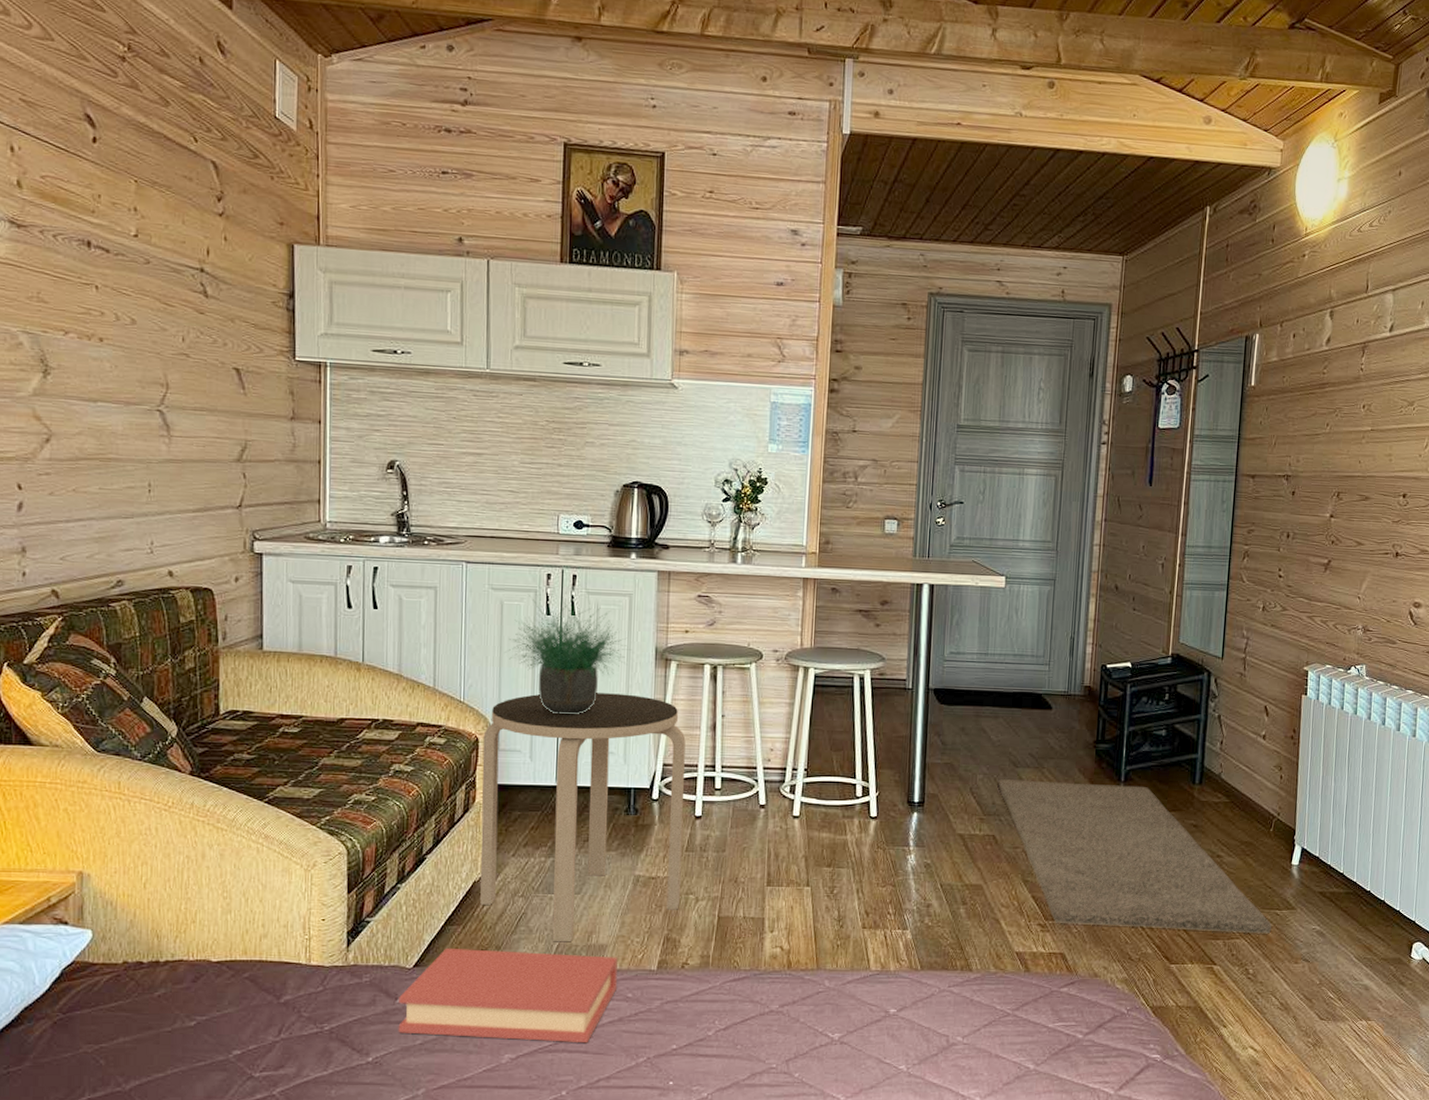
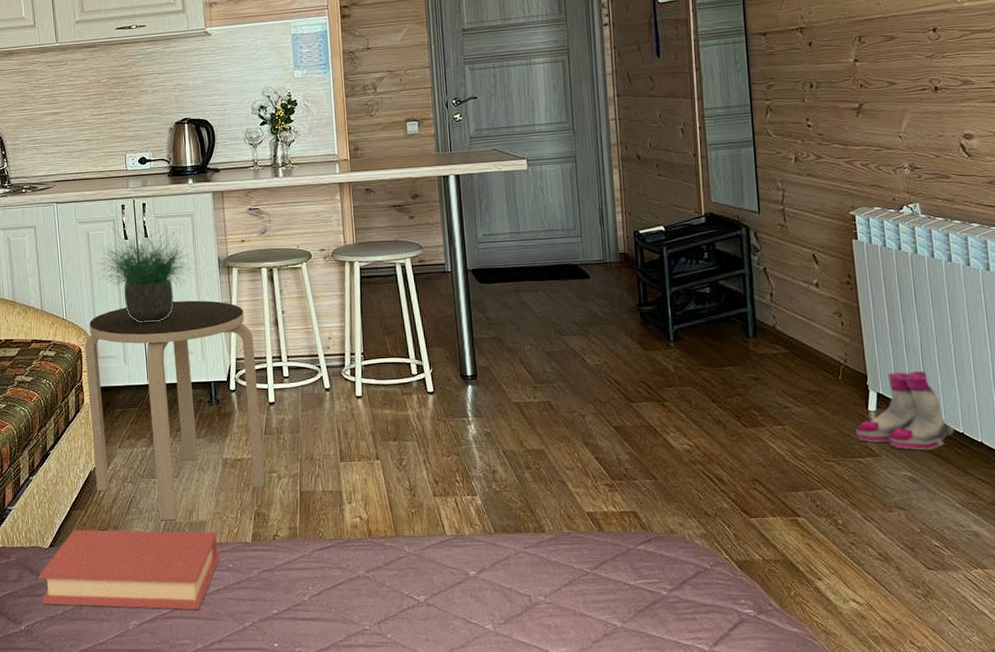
rug: present [999,779,1272,934] -> none [547,343,857,483]
boots: none [1278,829,1364,906] -> present [856,371,955,450]

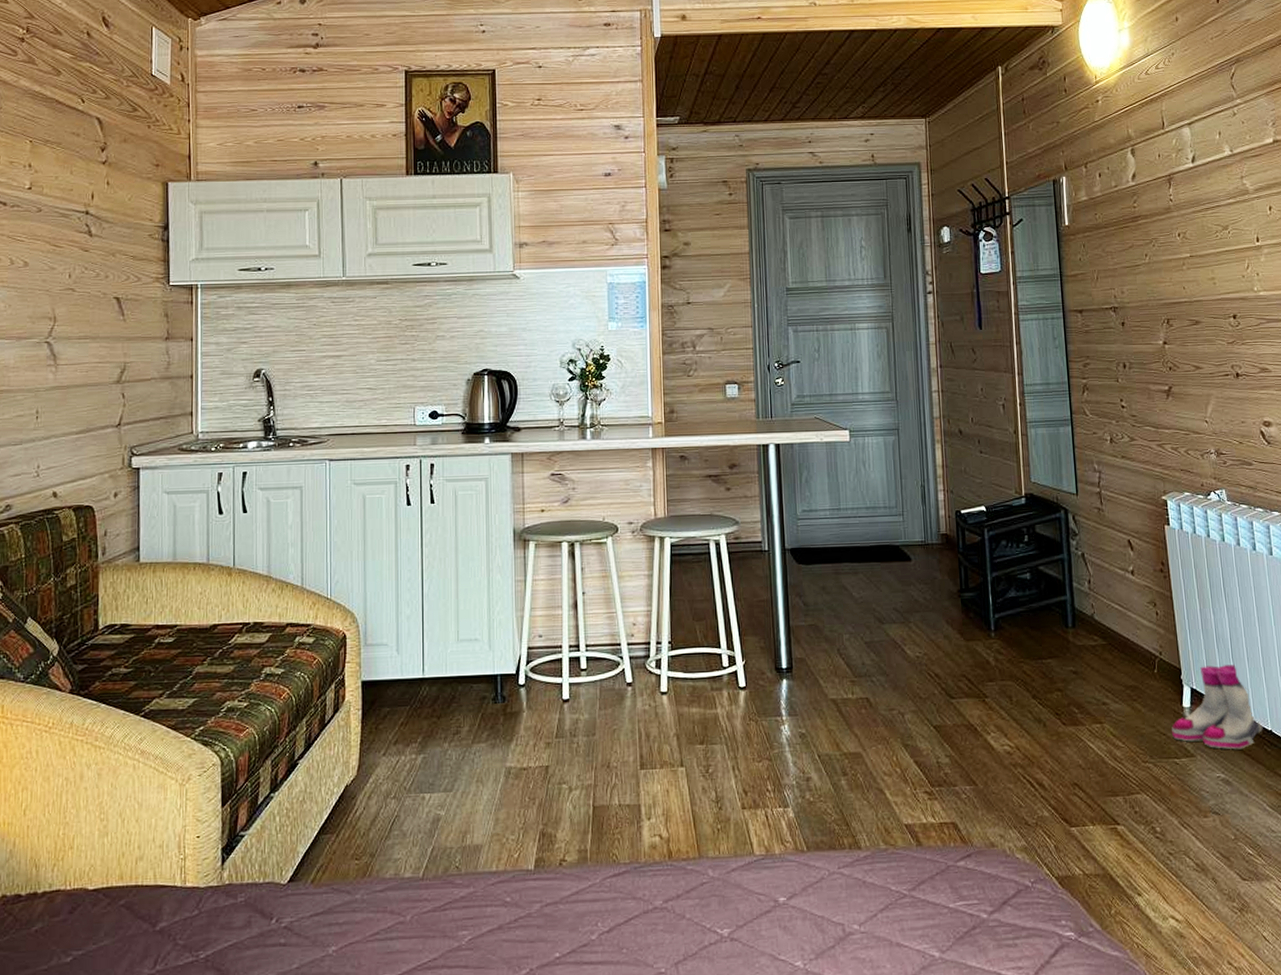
book: present [40,529,219,610] -> none [274,857,494,957]
side table: present [85,300,265,521] -> none [350,578,553,845]
potted plant: present [95,212,197,323] -> none [369,474,490,604]

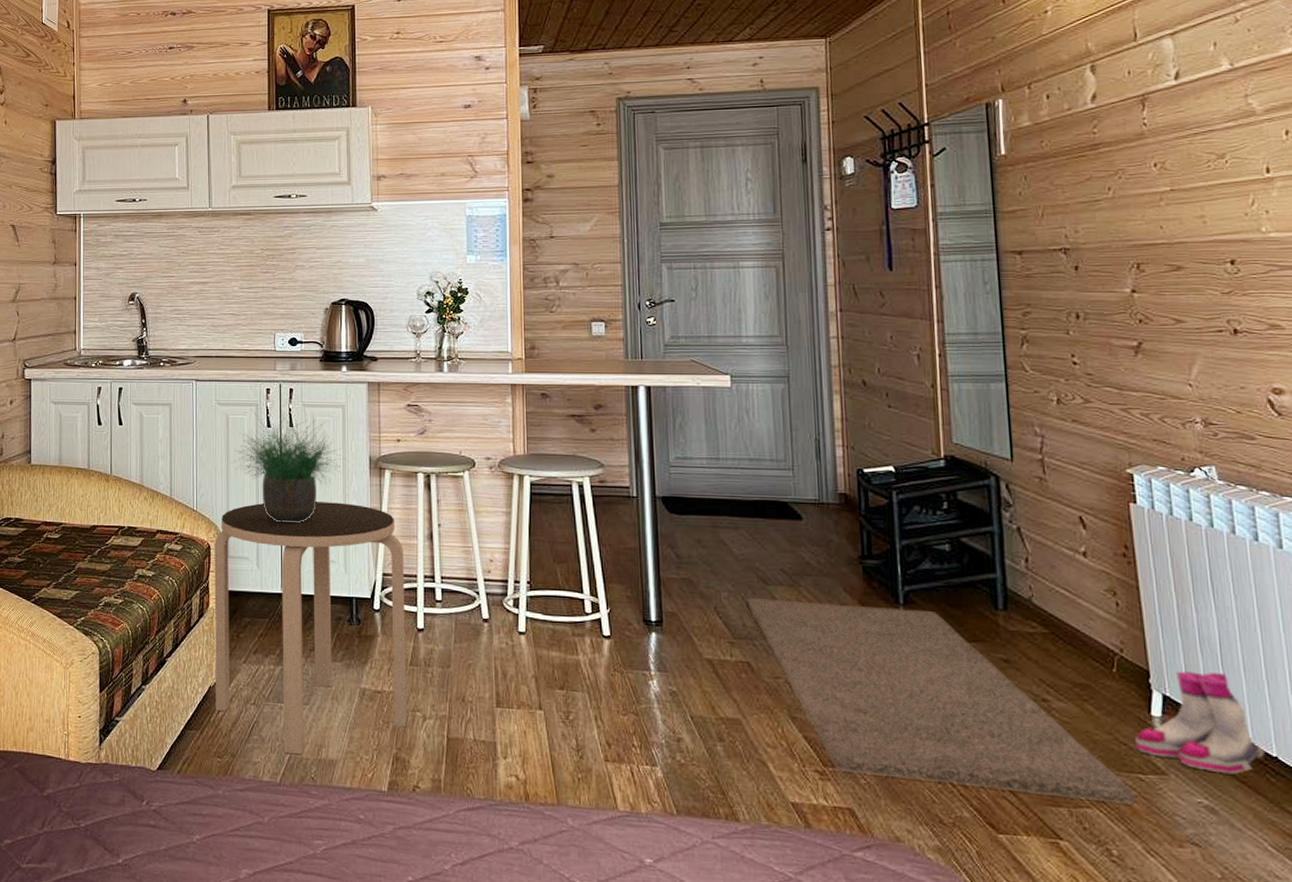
side table: none [350,578,553,845] -> present [214,502,407,755]
potted plant: none [369,474,490,604] -> present [232,399,346,524]
rug: none [866,634,1174,790] -> present [748,598,1137,805]

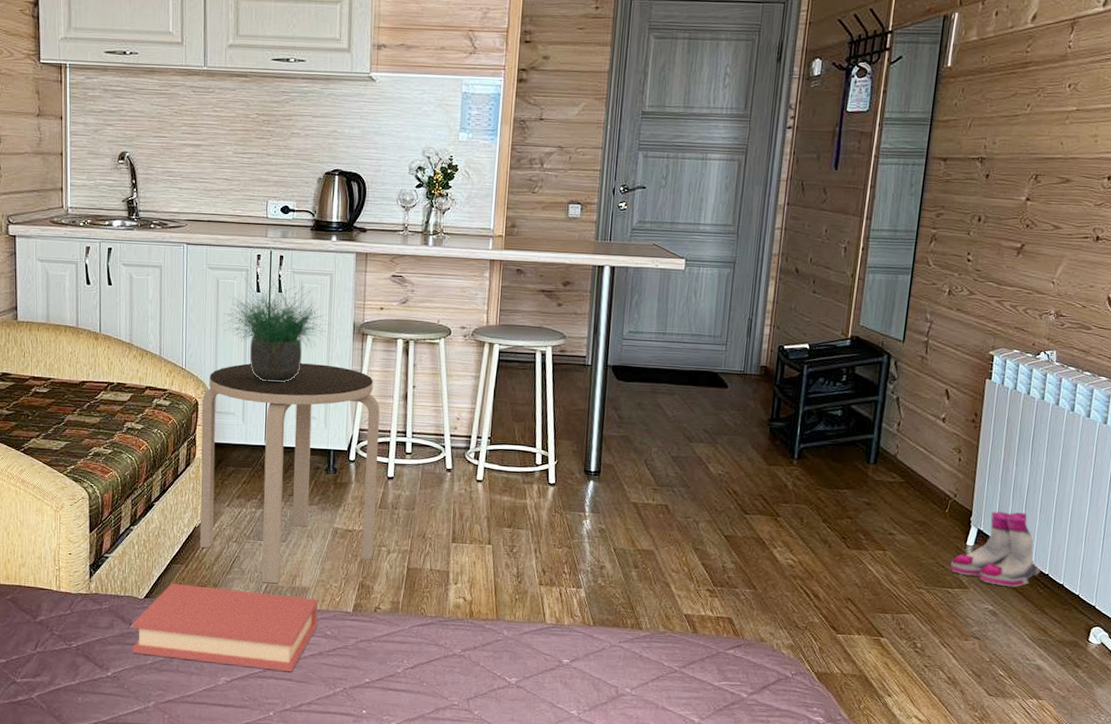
book: none [144,752,348,866] -> present [132,583,318,672]
rug: present [748,598,1137,805] -> none [672,453,943,611]

